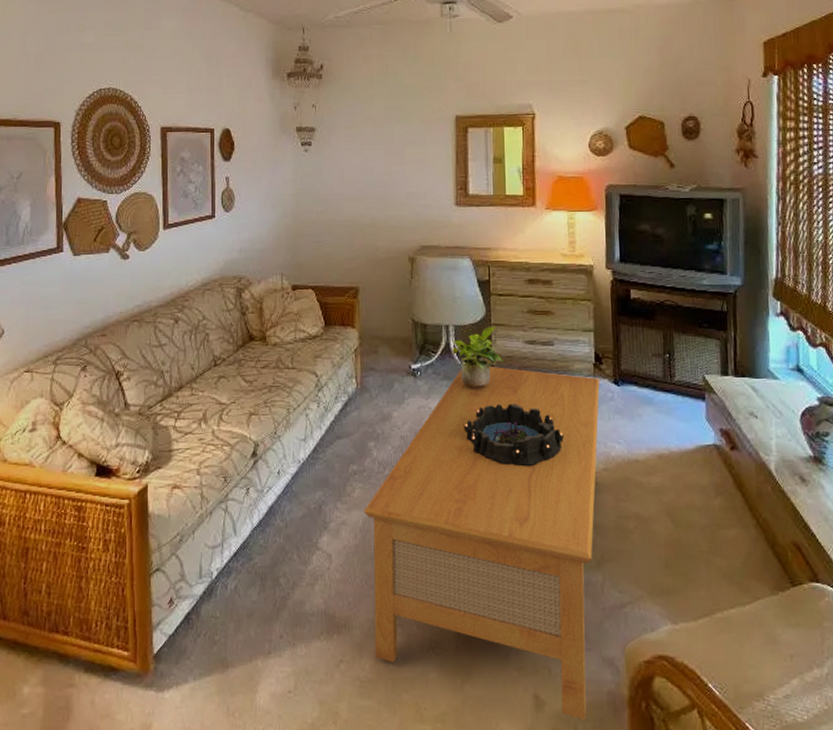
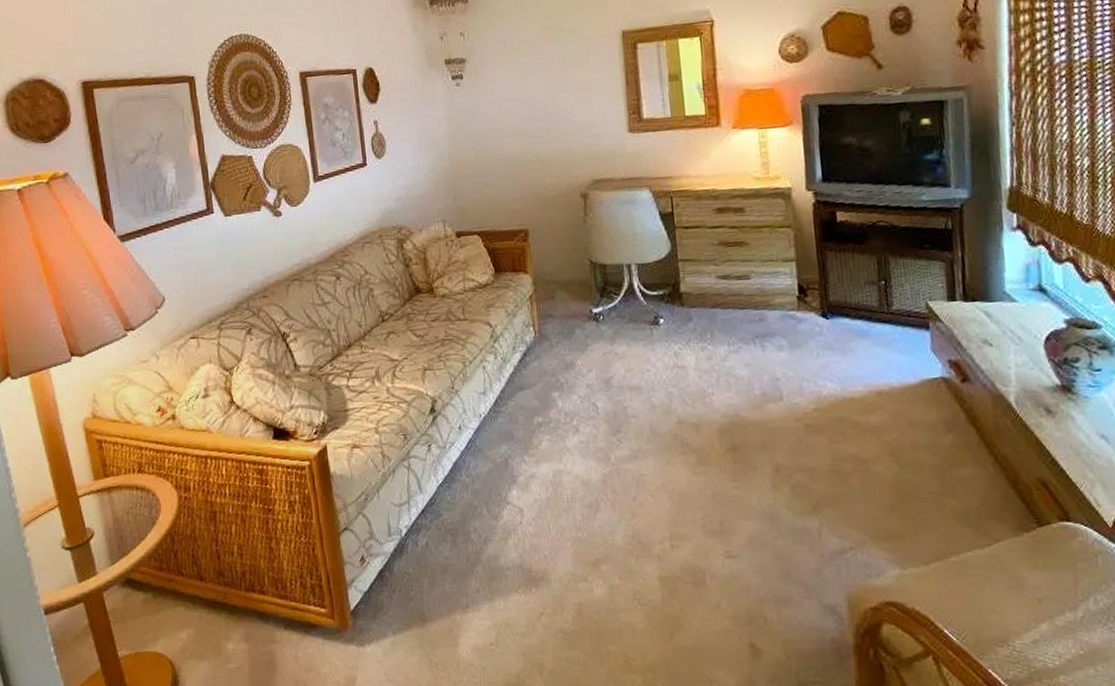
coffee table: present [363,367,600,720] -> none [553,305,809,668]
potted plant: present [452,326,503,389] -> none [636,262,694,331]
decorative bowl: present [463,403,564,467] -> none [654,344,768,411]

